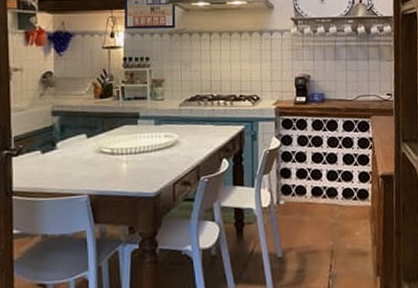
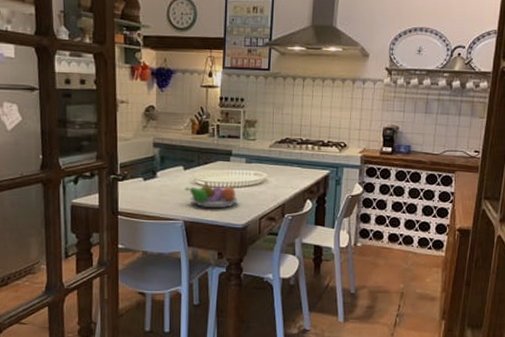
fruit bowl: none [89,149,149,178] -> present [185,182,239,209]

